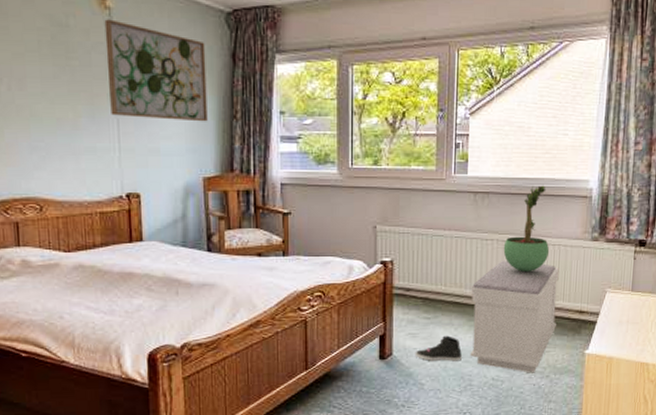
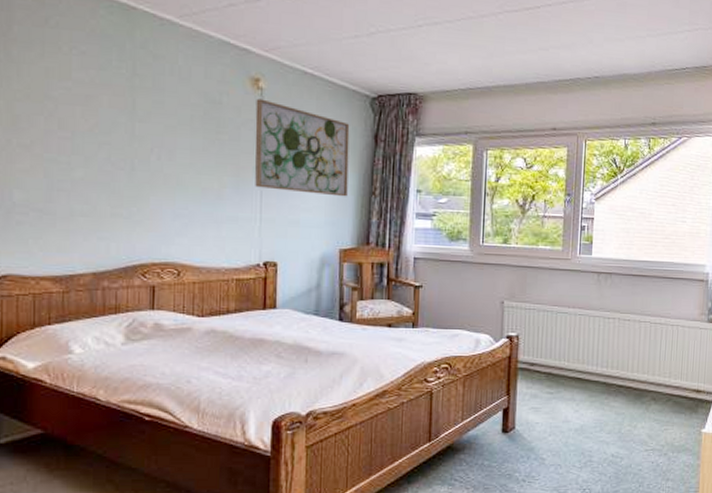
sneaker: present [415,335,462,361] -> none [537,411,583,437]
bench: present [470,261,559,373] -> none [590,339,678,451]
potted plant: present [503,185,549,271] -> none [624,268,668,350]

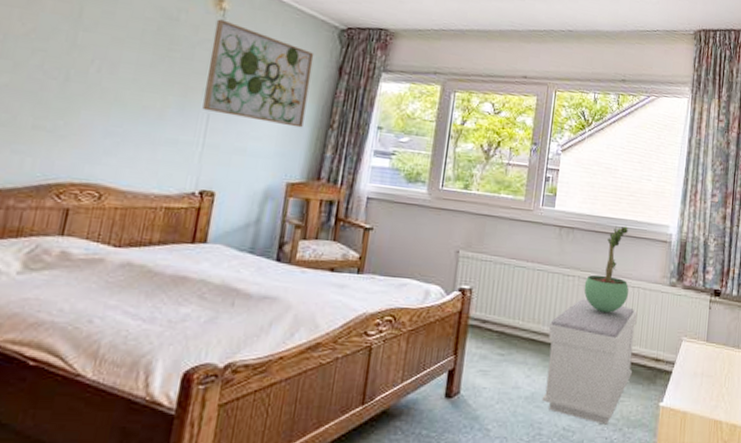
bench: none [590,339,678,451] -> present [541,299,638,425]
potted plant: none [624,268,668,350] -> present [583,226,629,313]

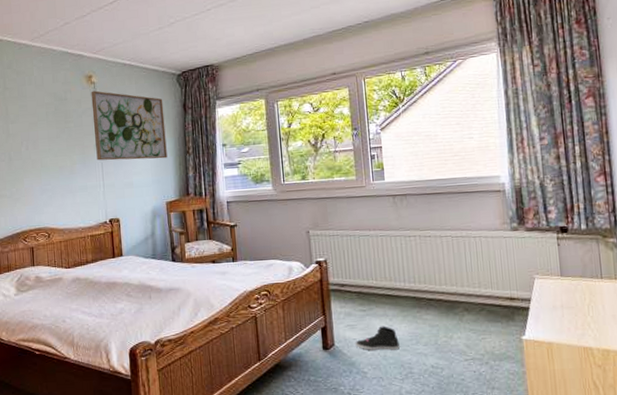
sneaker: none [483,375,534,406] -> present [355,326,400,350]
bench: present [541,299,638,425] -> none [401,254,488,360]
potted plant: present [583,226,629,313] -> none [426,184,471,263]

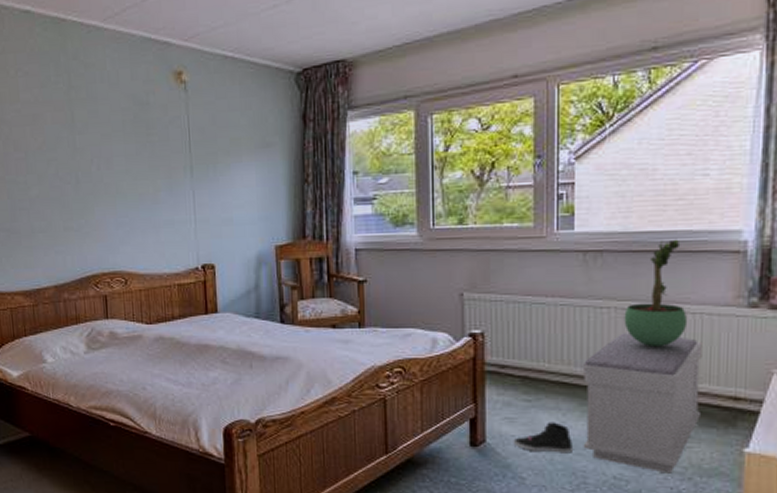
wall art: present [91,90,167,161] -> none [180,92,279,189]
bench: none [401,254,488,360] -> present [583,333,703,474]
potted plant: none [426,184,471,263] -> present [624,239,687,346]

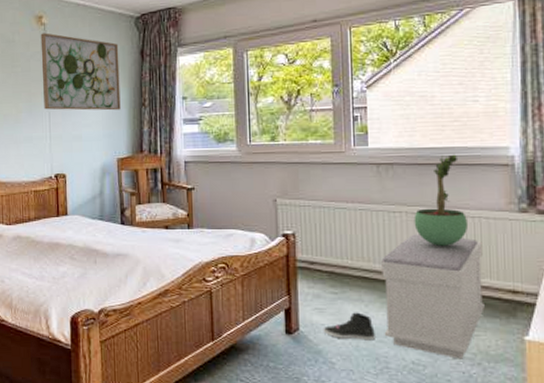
wall art: none [180,92,279,189] -> present [40,33,121,111]

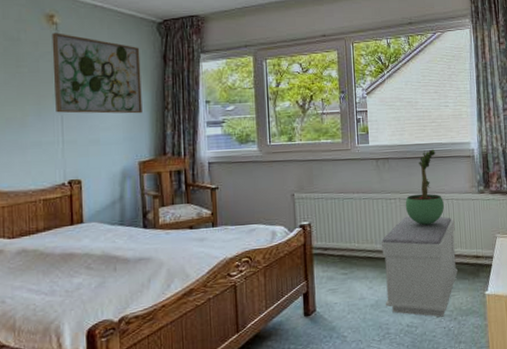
sneaker: present [323,312,375,341] -> none [336,288,378,314]

